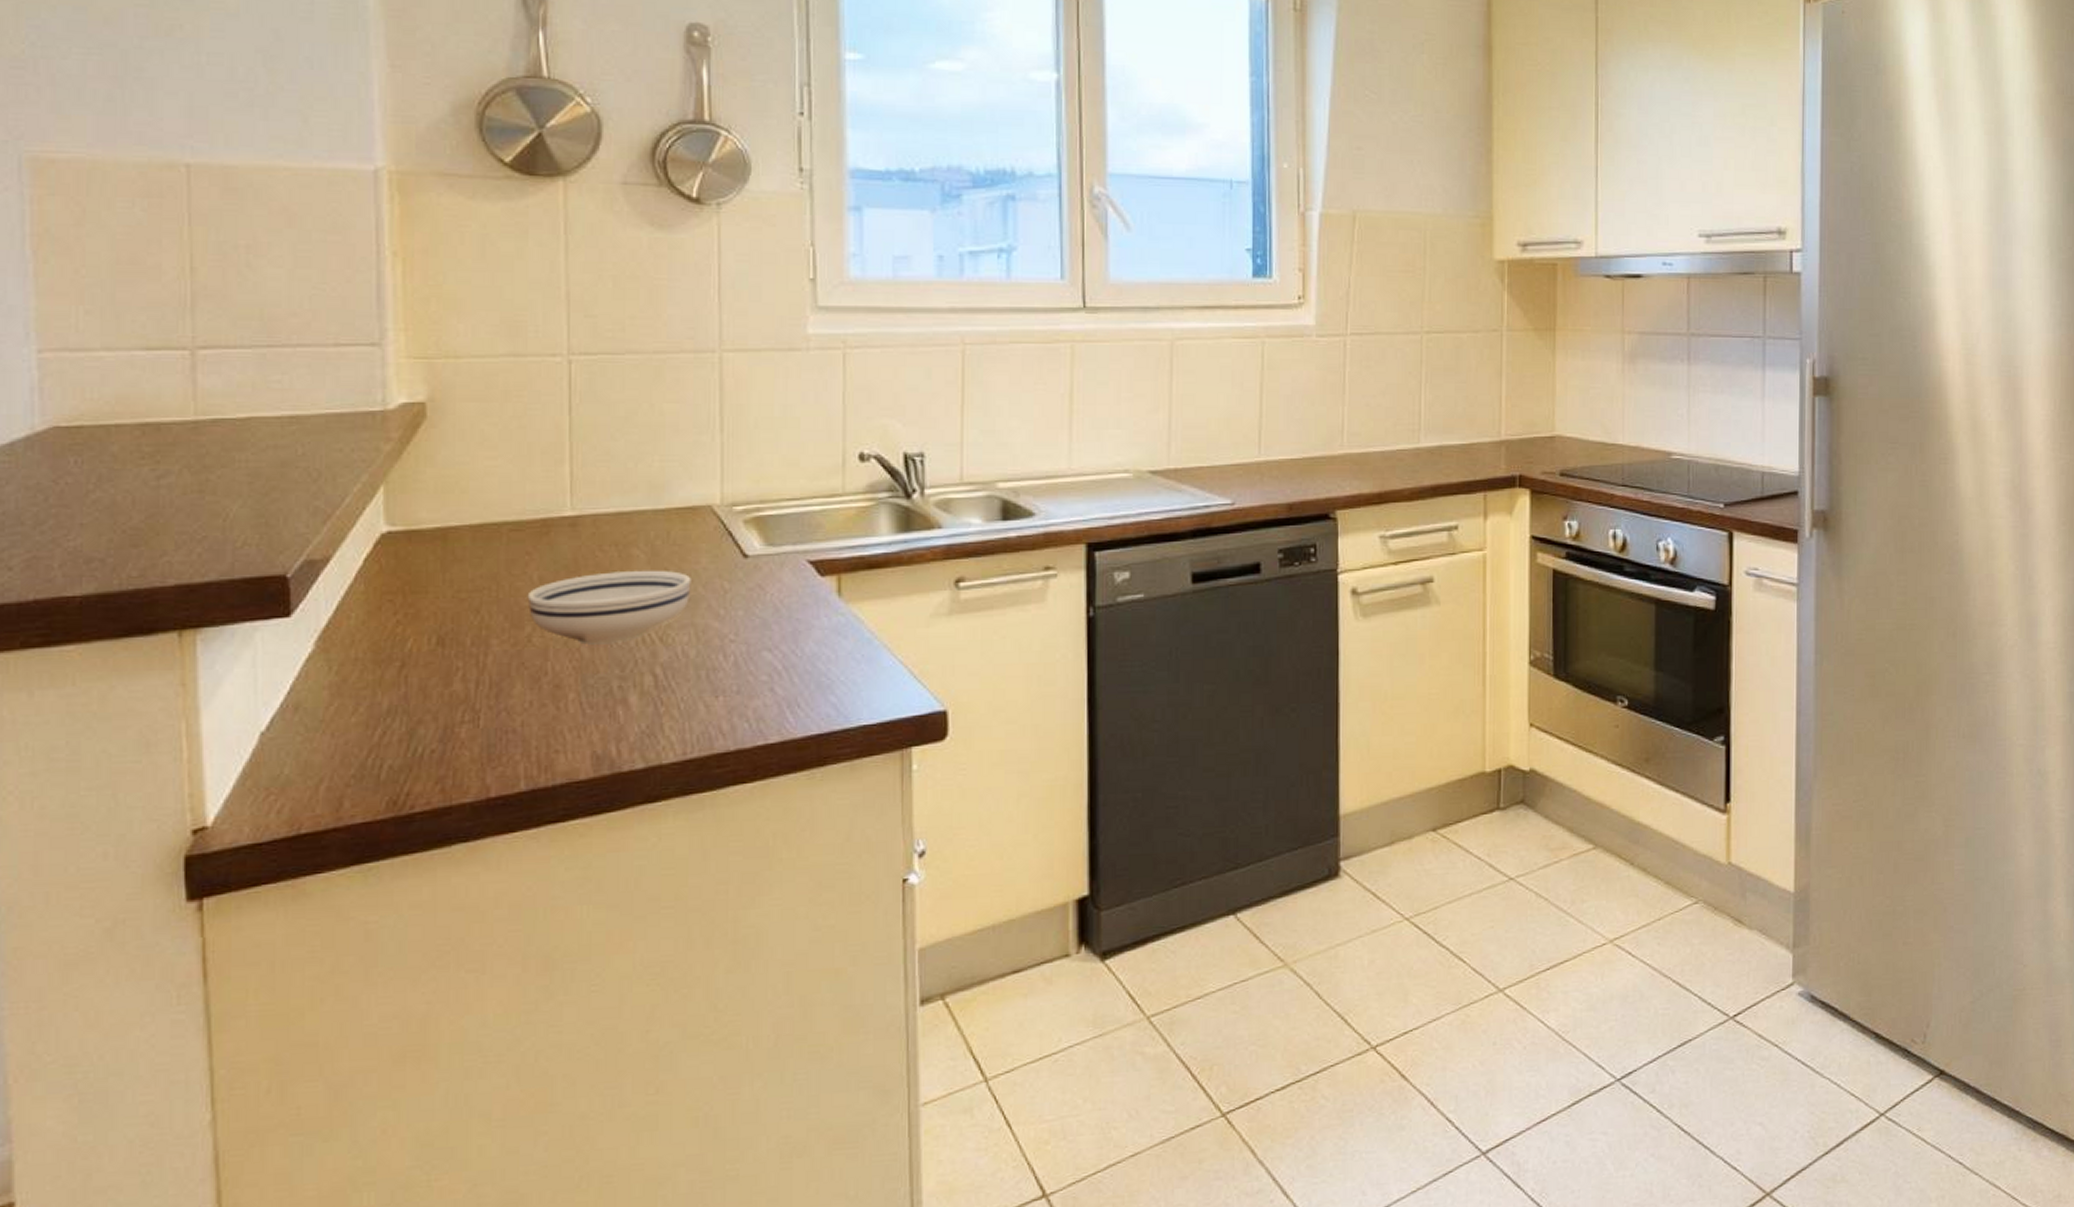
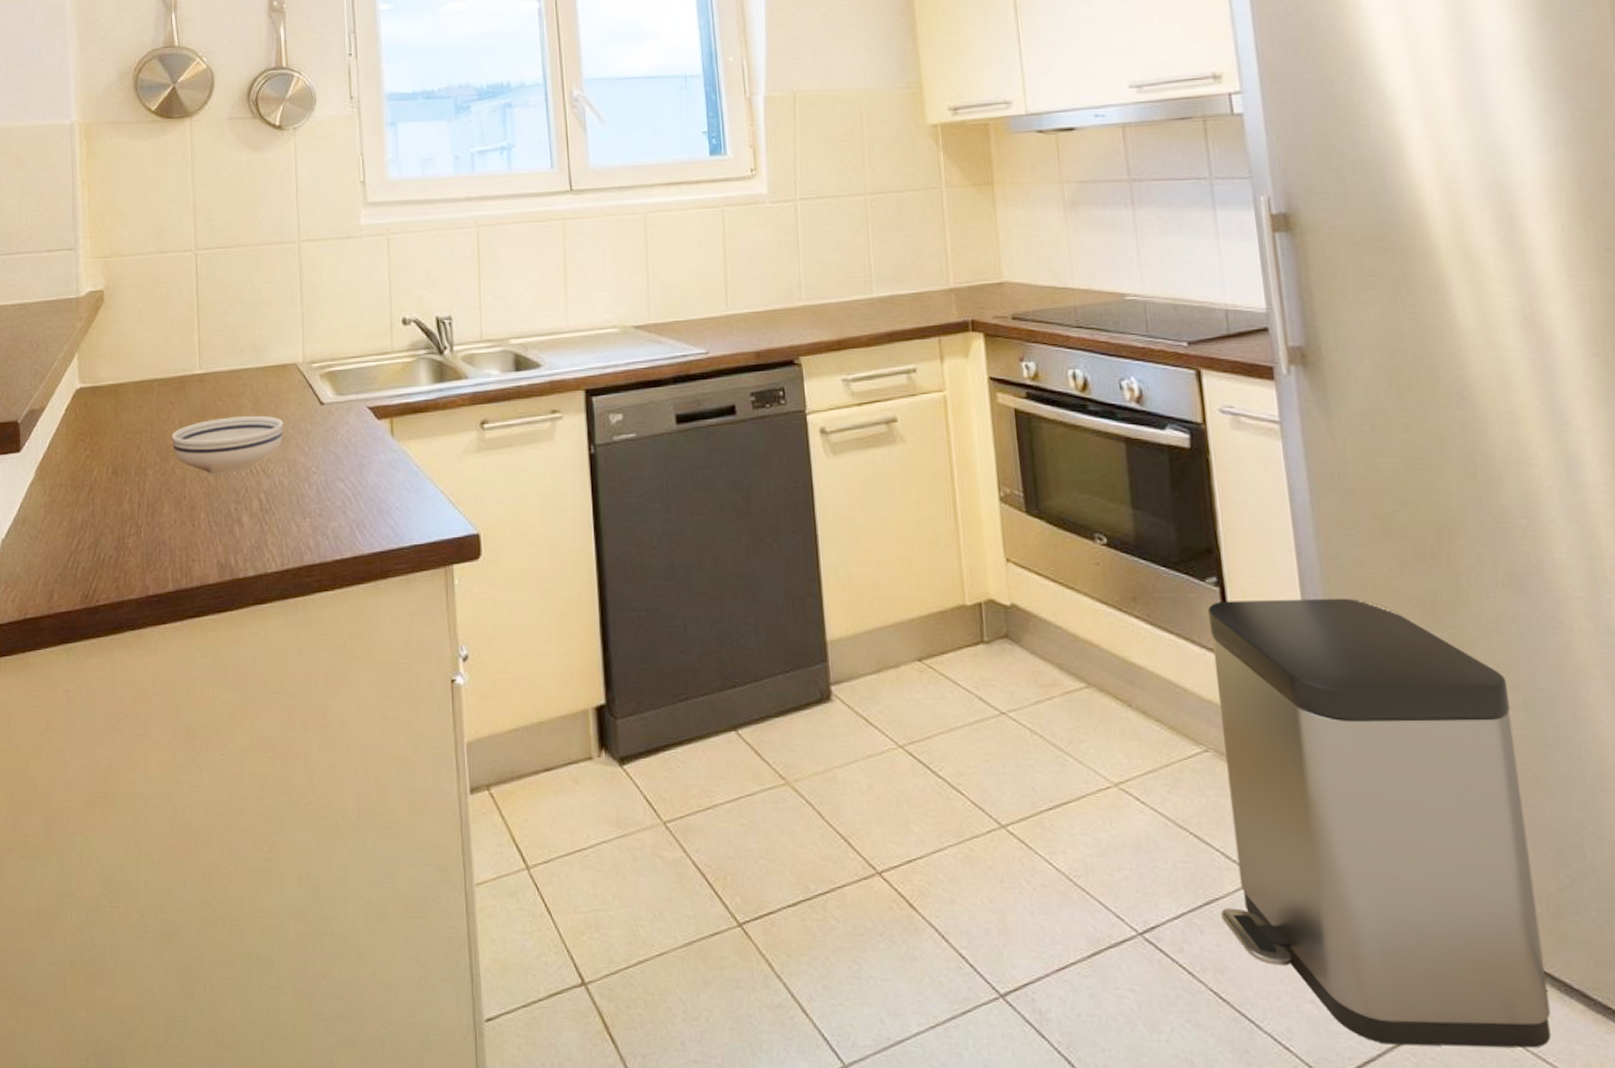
pedal bin: none [1692,752,1955,1154] -> present [1208,598,1551,1048]

